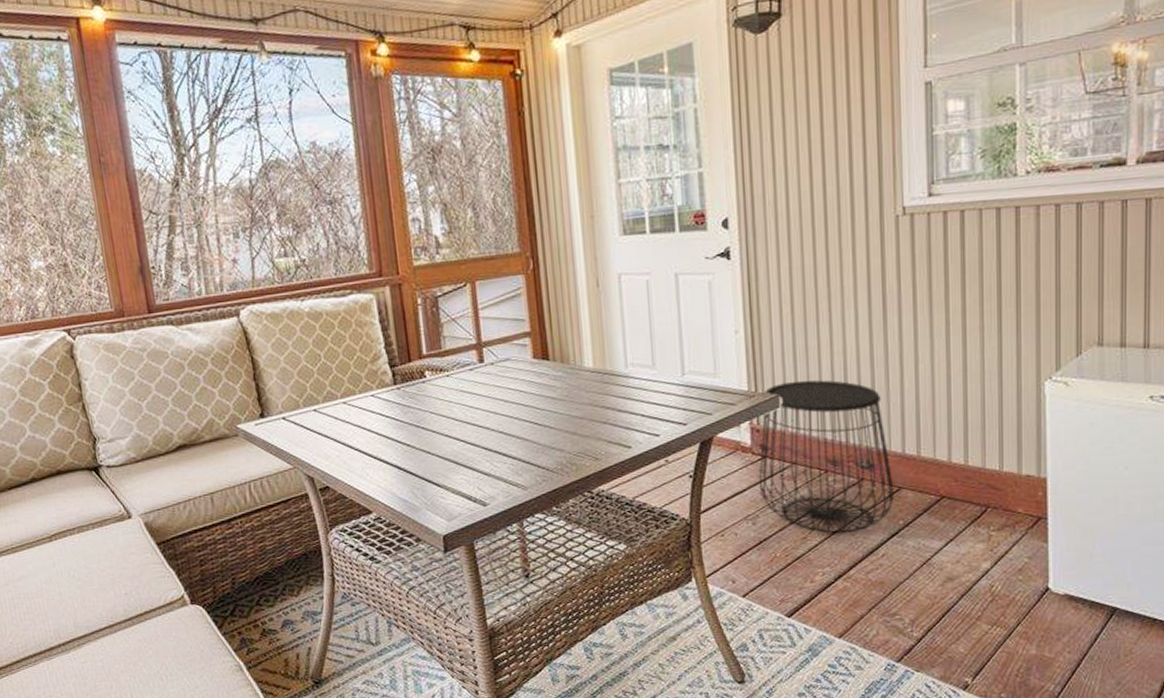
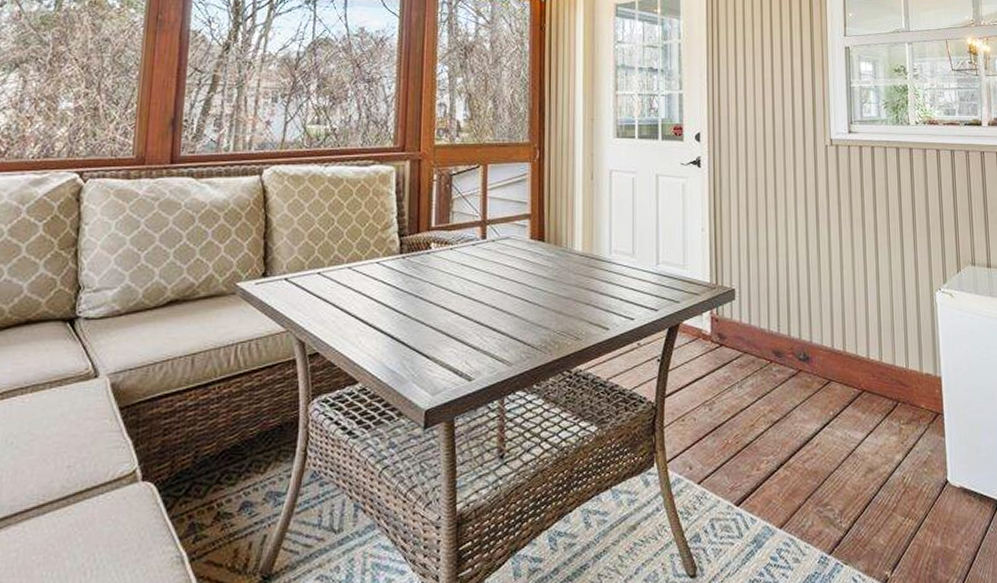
side table: present [758,380,894,533] -> none [716,277,826,421]

